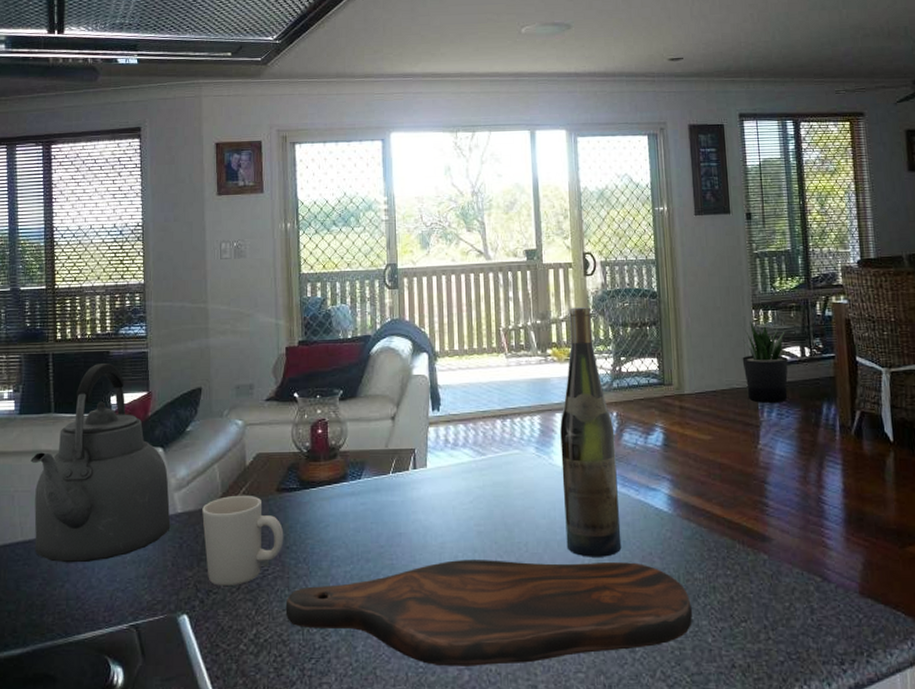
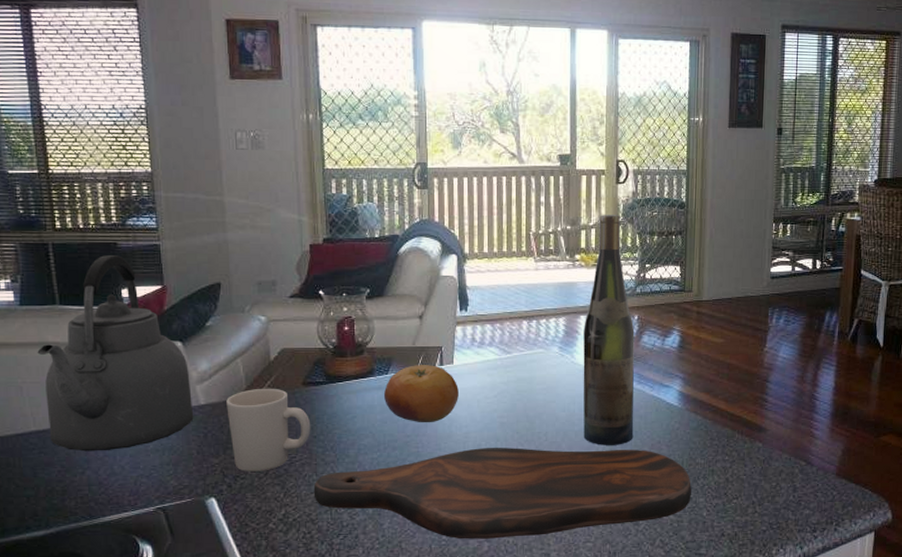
fruit: none [356,468,433,532] -> present [383,365,459,423]
planter: present [742,321,788,403] -> none [758,234,800,310]

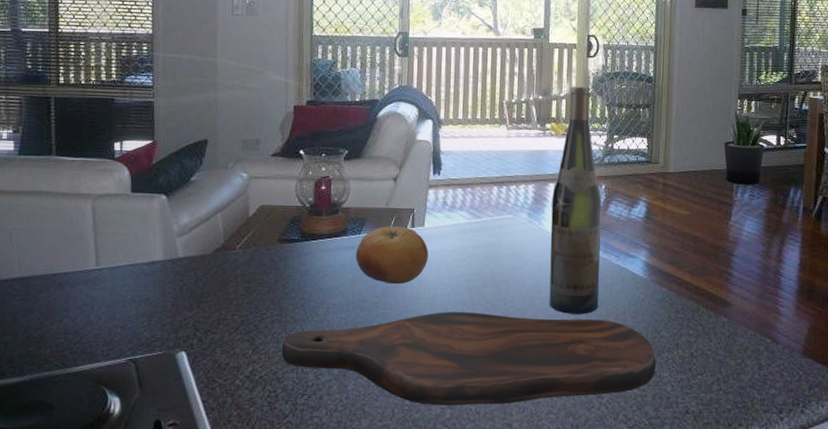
kettle: present [37,255,194,452] -> none [30,110,172,300]
mug: present [226,388,311,472] -> none [203,243,284,327]
planter: none [758,234,800,310] -> present [724,110,764,185]

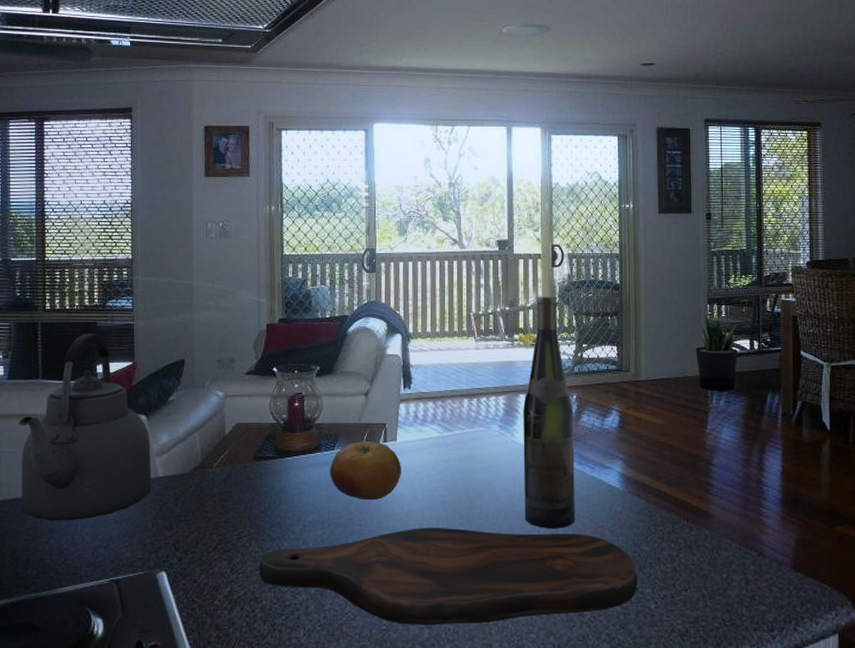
kettle: none [30,110,172,300] -> present [18,334,152,521]

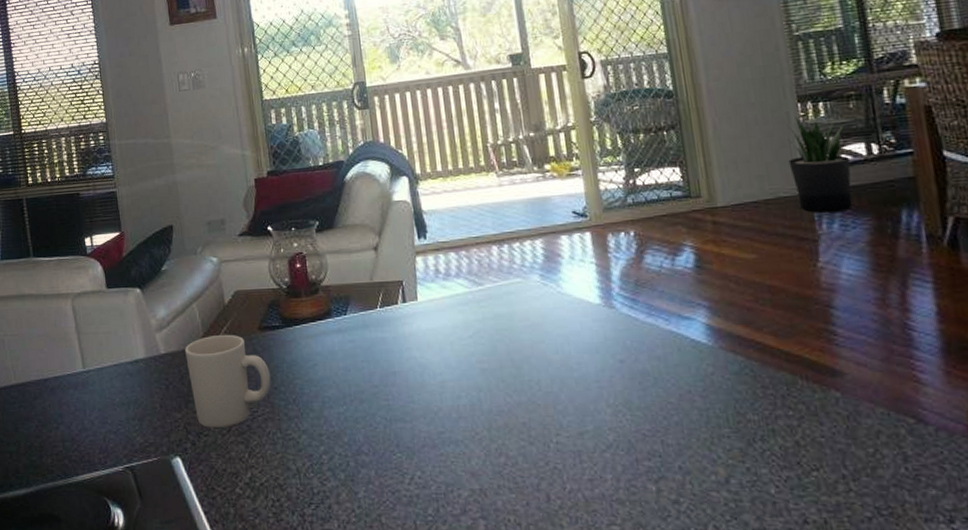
kettle: present [18,334,152,521] -> none [16,205,155,405]
mug: none [182,461,260,546] -> present [185,334,271,428]
cutting board: present [259,528,637,625] -> none [278,400,749,516]
fruit: present [329,441,401,501] -> none [343,302,428,371]
wine bottle: present [523,296,575,529] -> none [566,114,653,396]

